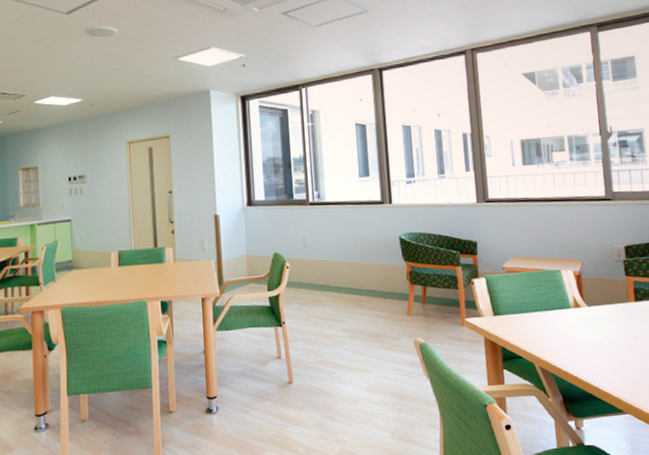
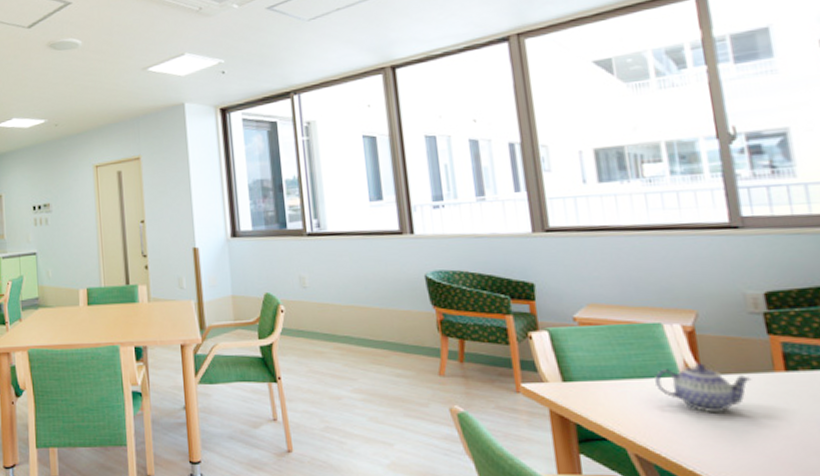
teapot: none [555,298,615,334] -> present [655,363,752,413]

